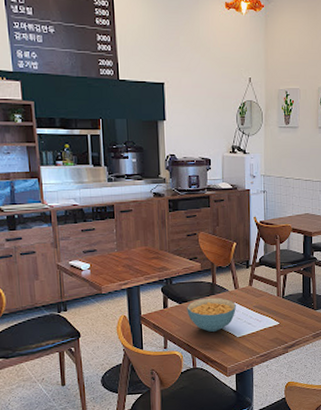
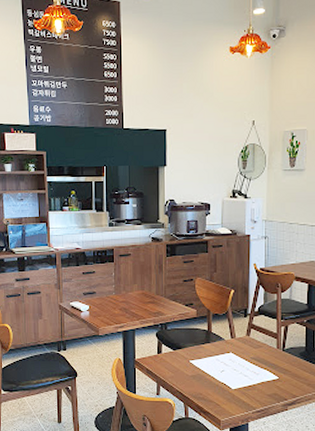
cereal bowl: present [187,297,236,332] -> none [181,346,232,381]

